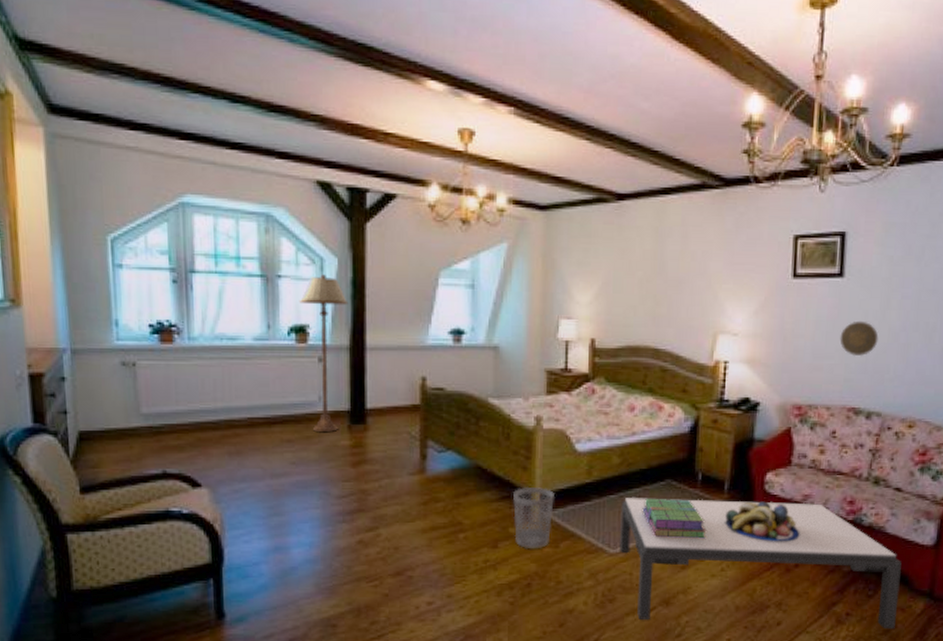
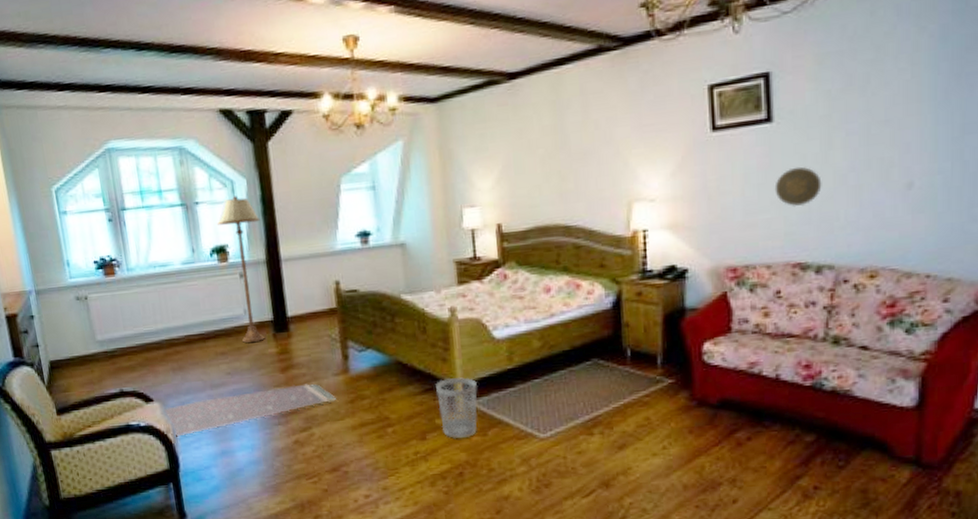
area rug: none [212,481,408,528] -> present [163,384,336,437]
coffee table: present [620,498,902,630] -> none [547,370,877,504]
stack of books: present [642,498,707,539] -> none [570,377,643,419]
fruit bowl: present [724,501,800,542] -> none [661,373,750,415]

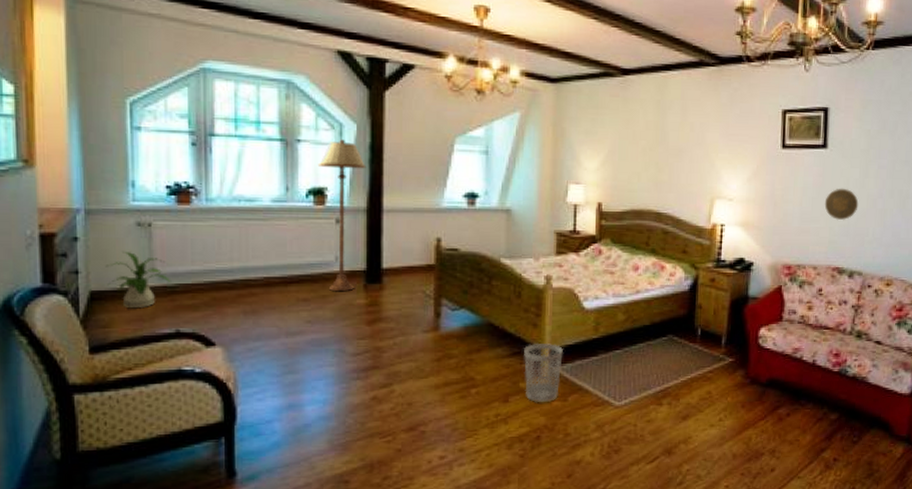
house plant: none [58,323,110,374] -> present [105,251,171,309]
area rug: present [163,384,336,437] -> none [226,339,422,386]

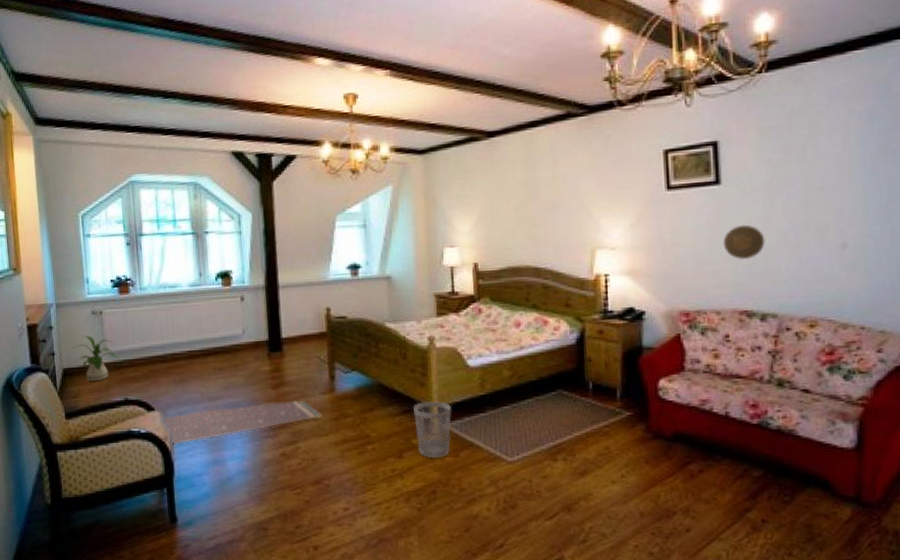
area rug: none [226,339,422,386] -> present [163,400,322,445]
floor lamp: present [317,139,367,291] -> none [223,227,263,360]

